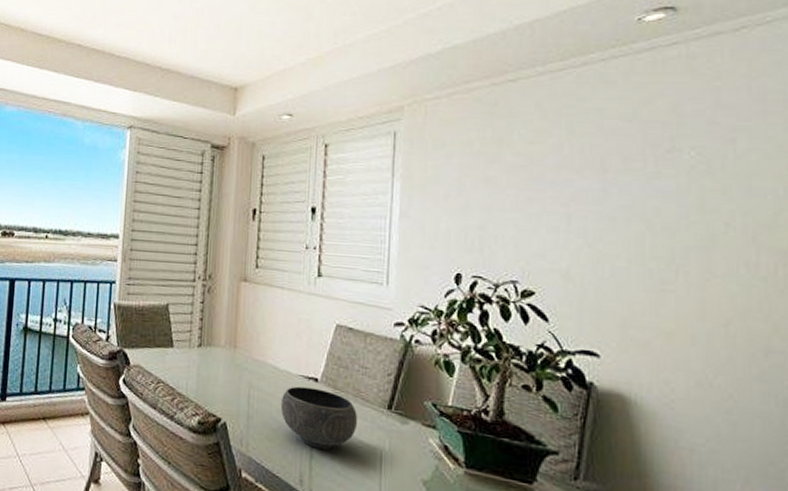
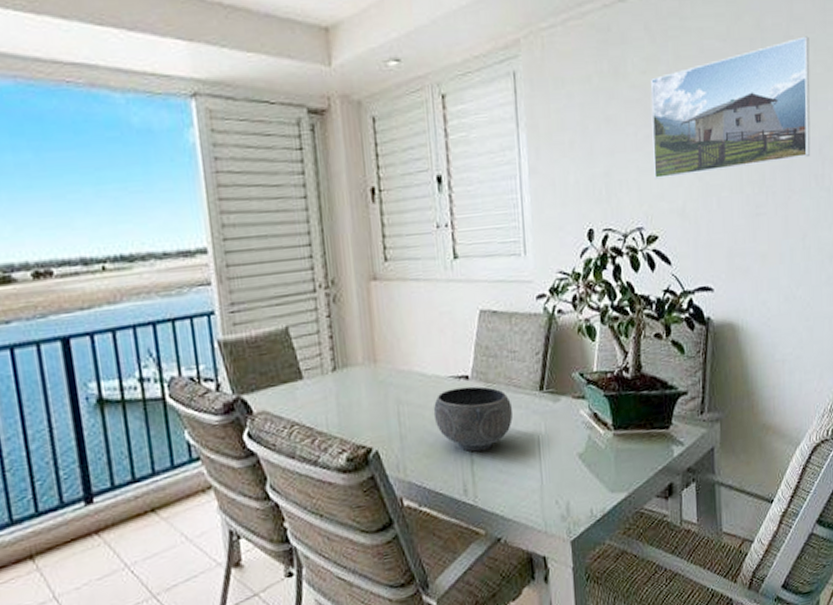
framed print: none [535,124,742,243] -> present [650,36,811,180]

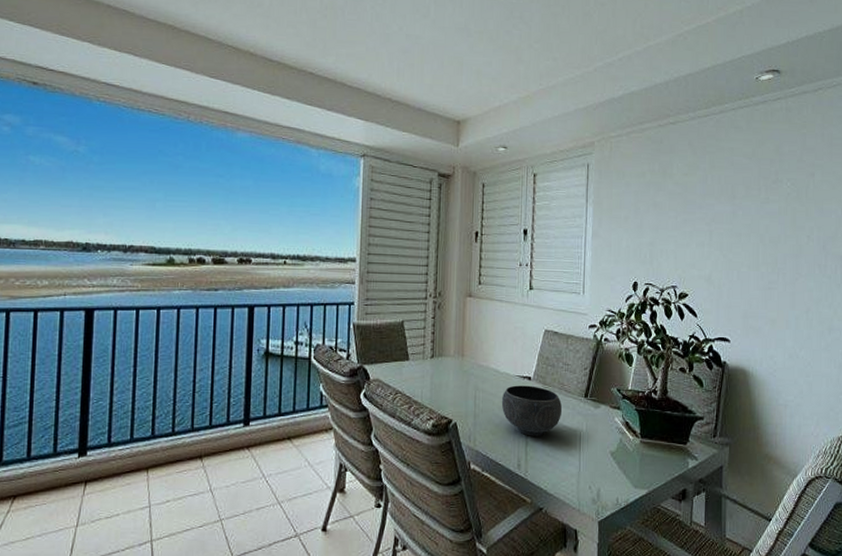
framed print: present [650,36,811,180] -> none [688,162,818,253]

